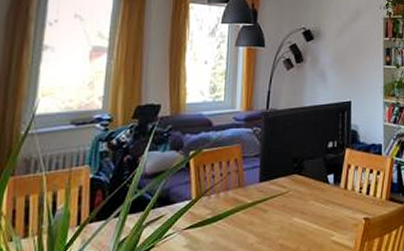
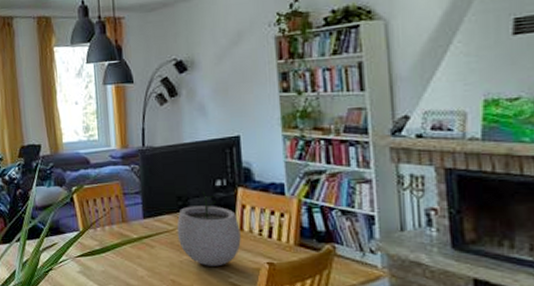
plant pot: none [290,153,345,227] -> present [176,191,241,267]

